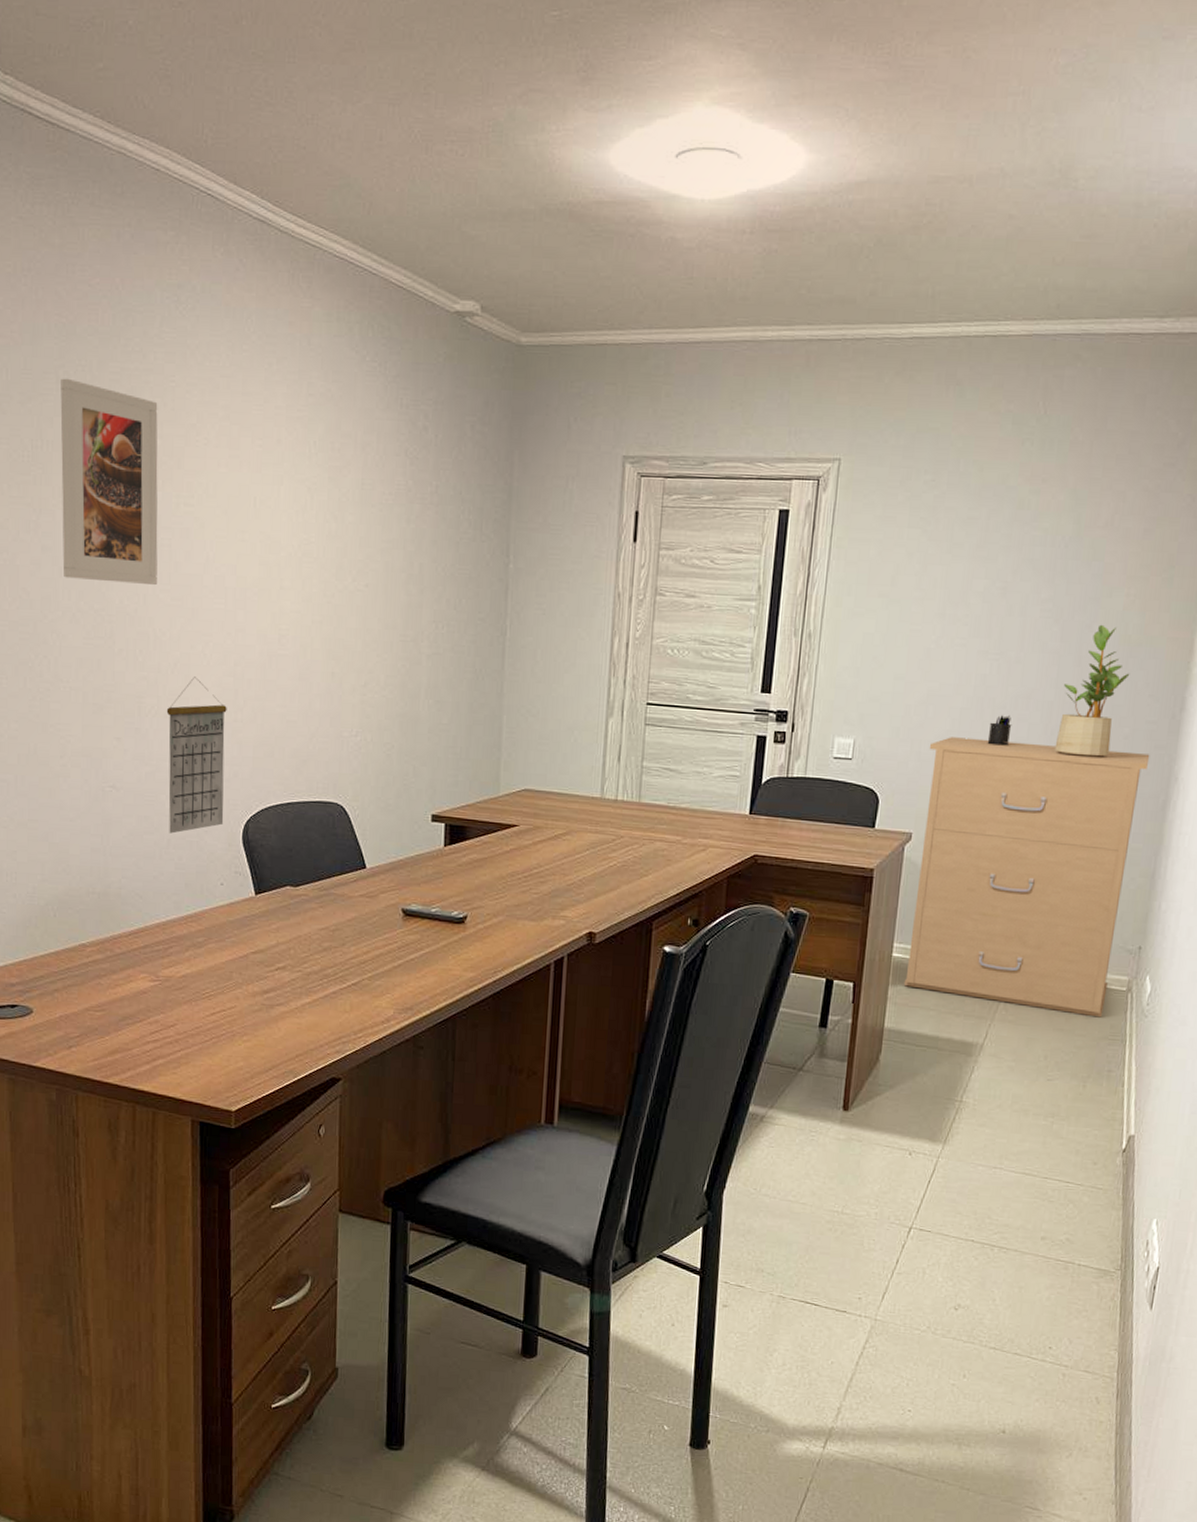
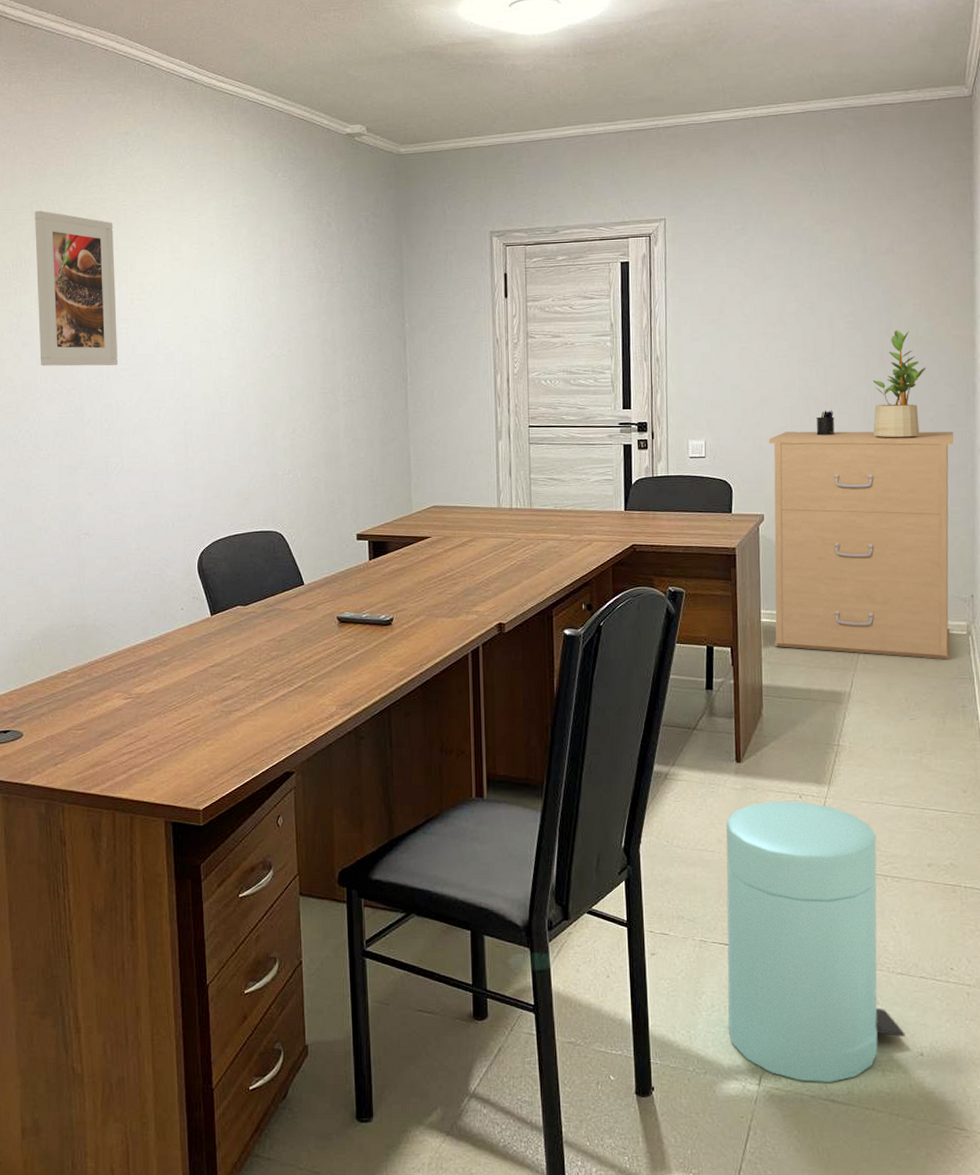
calendar: present [166,677,227,834] -> none [129,437,181,569]
trash can: none [797,1155,989,1452] -> present [726,801,905,1082]

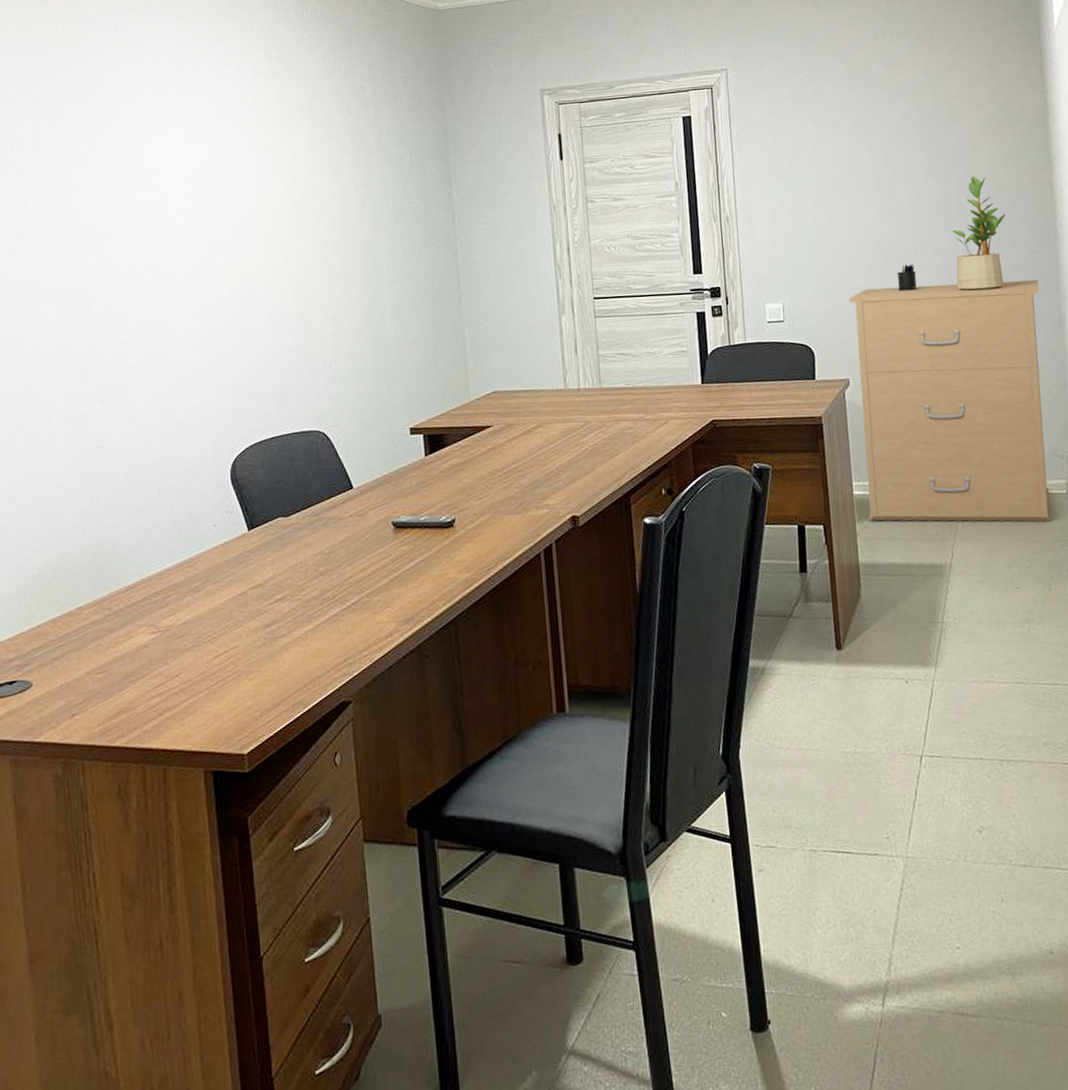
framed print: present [35,210,118,366] -> none [26,85,129,260]
trash can: present [726,801,905,1082] -> none [830,686,1033,996]

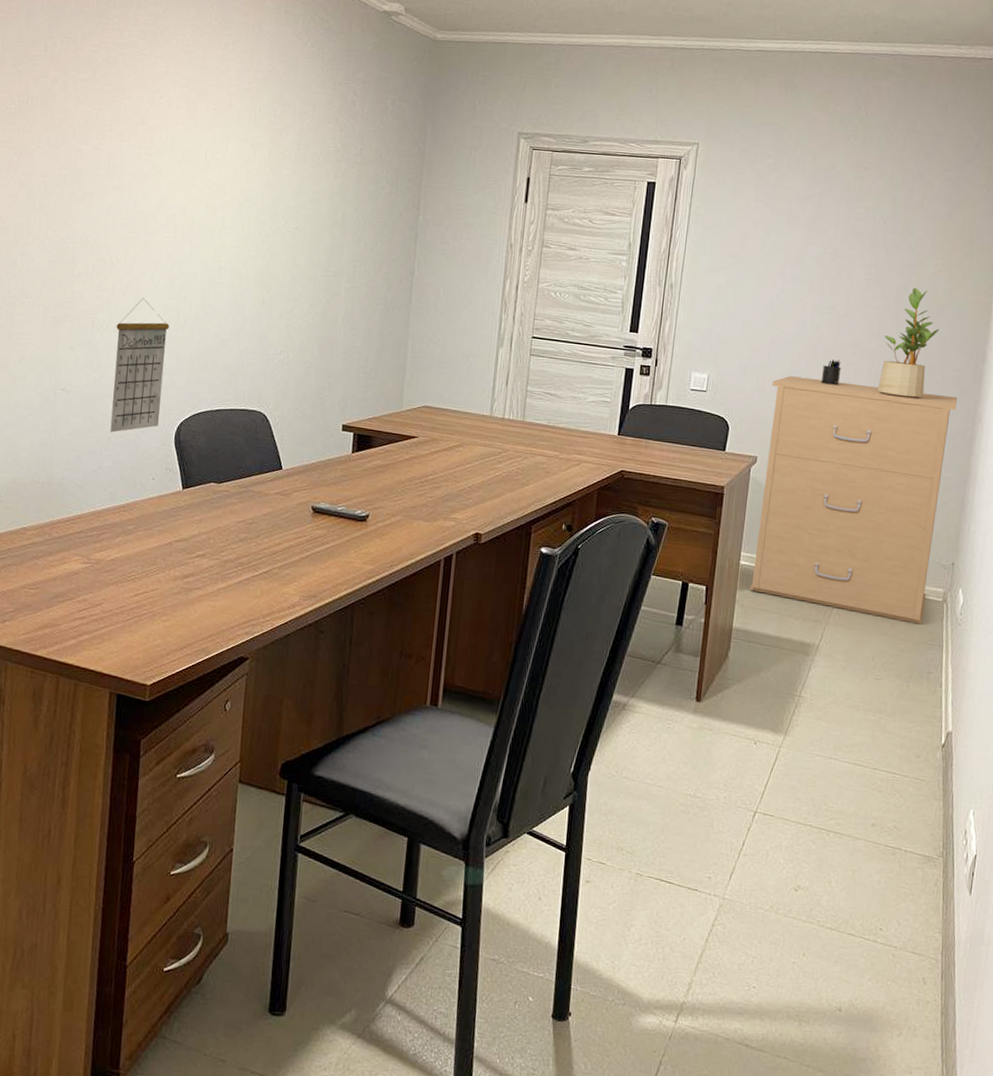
calendar: none [147,333,211,484] -> present [110,298,169,433]

